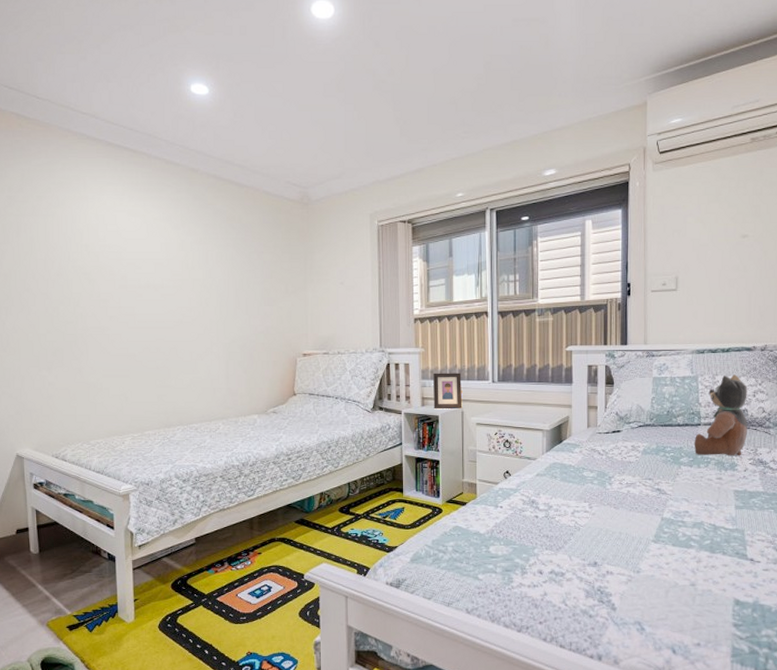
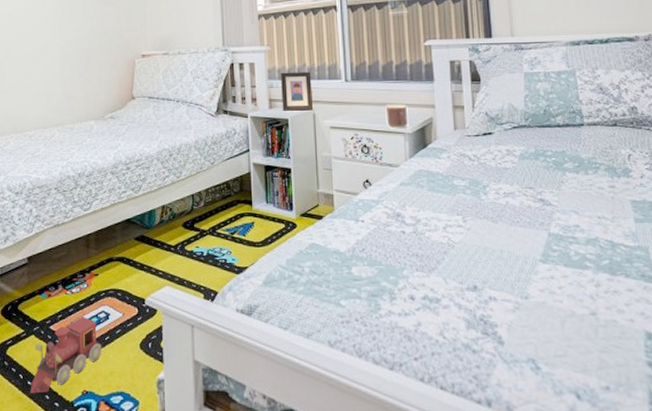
toy train: none [199,589,266,655] -> present [30,316,103,394]
mug: none [527,405,547,426] -> present [385,105,409,129]
stuffed animal: present [694,374,748,456] -> none [579,68,640,161]

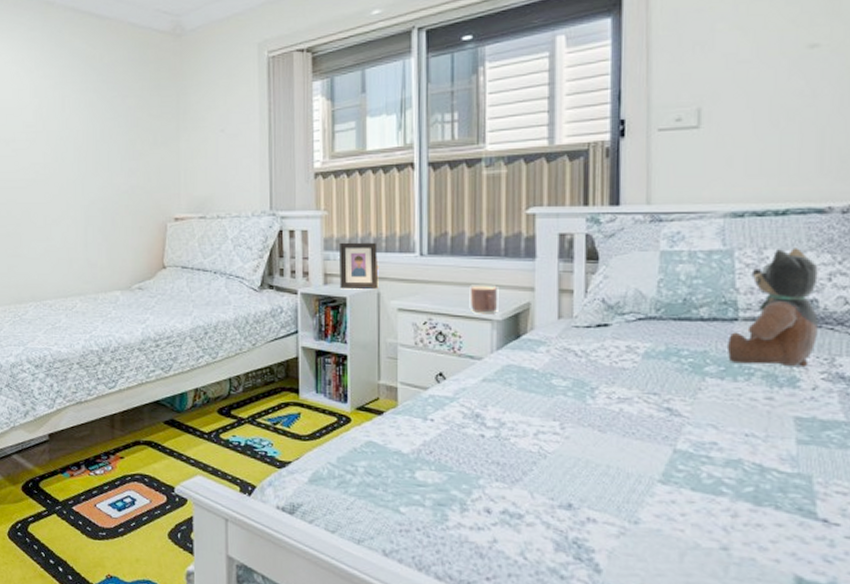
toy train: present [30,316,103,394] -> none [52,499,128,573]
stuffed animal: none [579,68,640,161] -> present [728,248,818,368]

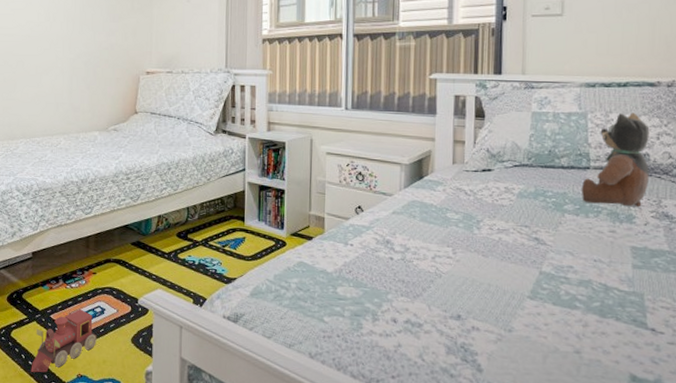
toy train: none [52,499,128,573] -> present [31,308,98,373]
picture frame: present [338,242,379,289] -> none [280,96,312,136]
mug: present [469,286,499,315] -> none [384,136,406,159]

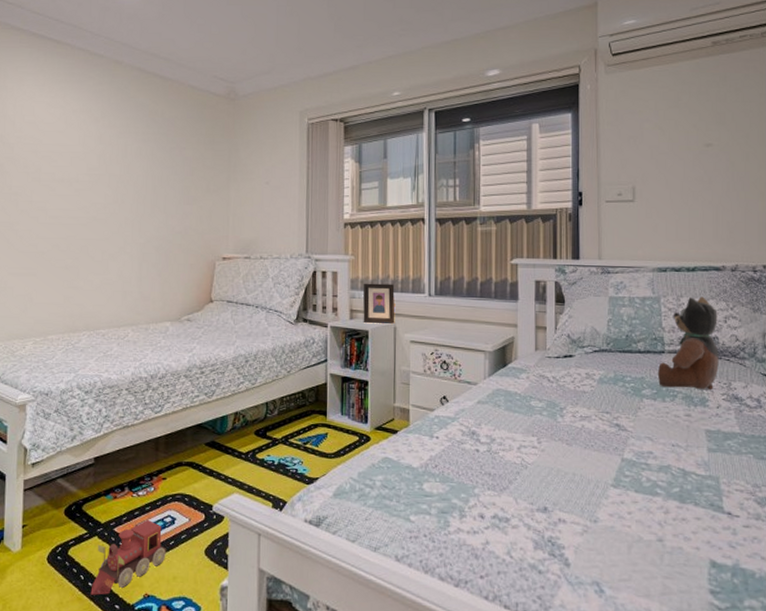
picture frame: none [280,96,312,136] -> present [362,283,395,323]

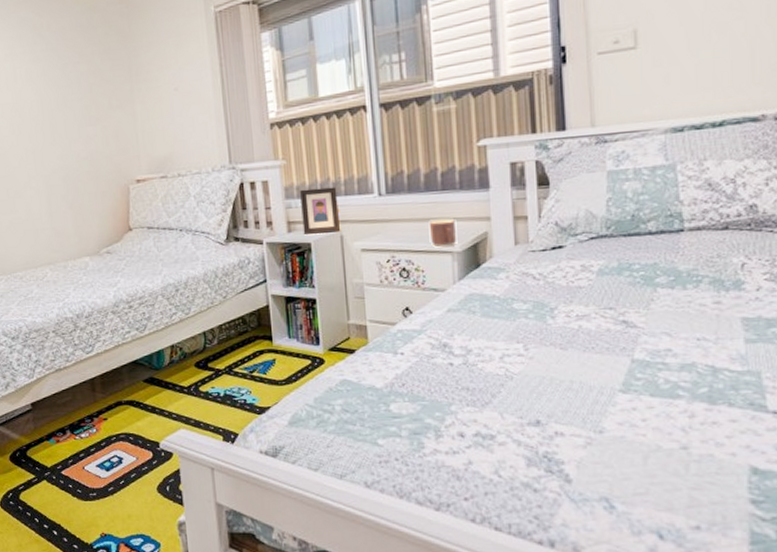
toy train: present [90,519,167,595] -> none [47,460,118,537]
mug: none [467,322,490,347] -> present [429,219,457,248]
stuffed animal: present [658,296,719,391] -> none [676,156,758,273]

